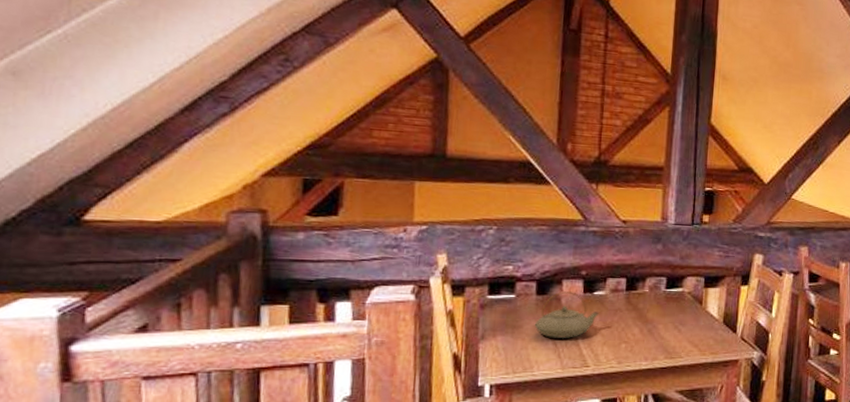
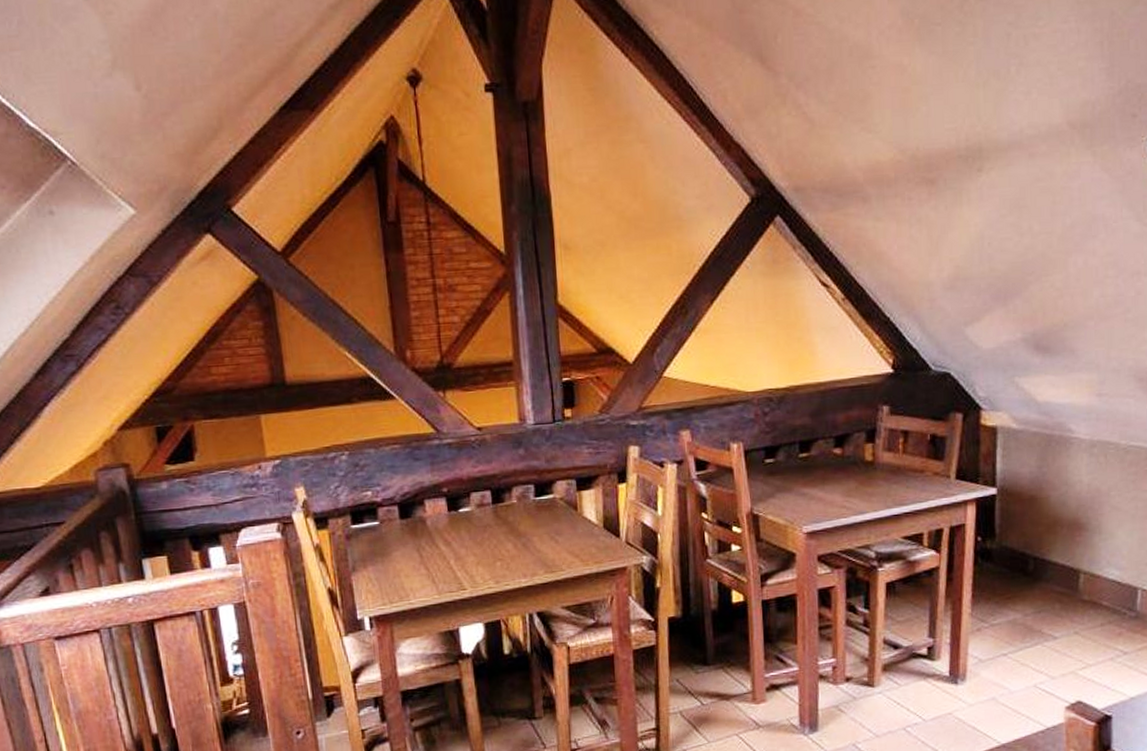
teapot: present [534,291,599,338] -> none [403,512,468,563]

